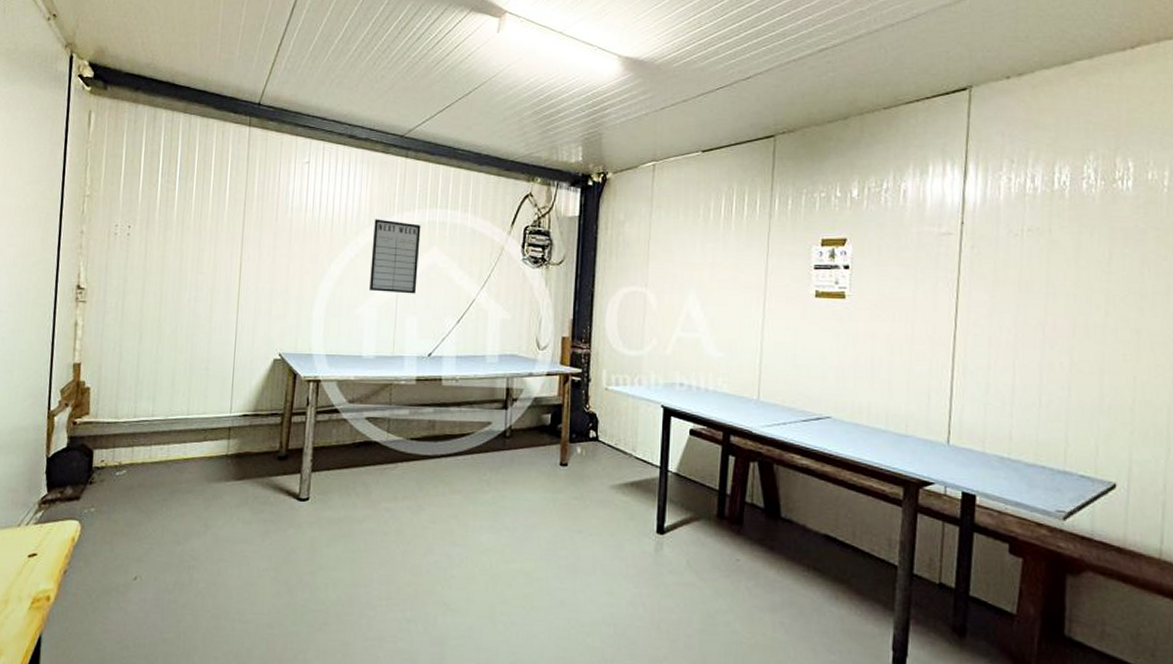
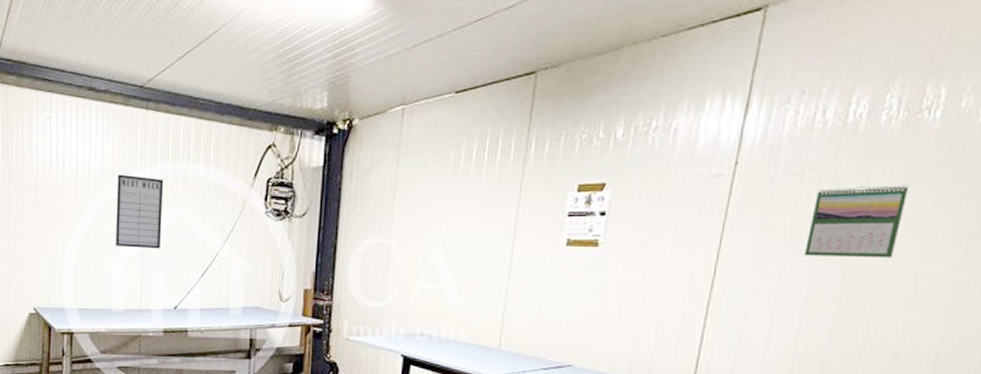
calendar: none [1034,246,1117,314] -> present [804,185,910,259]

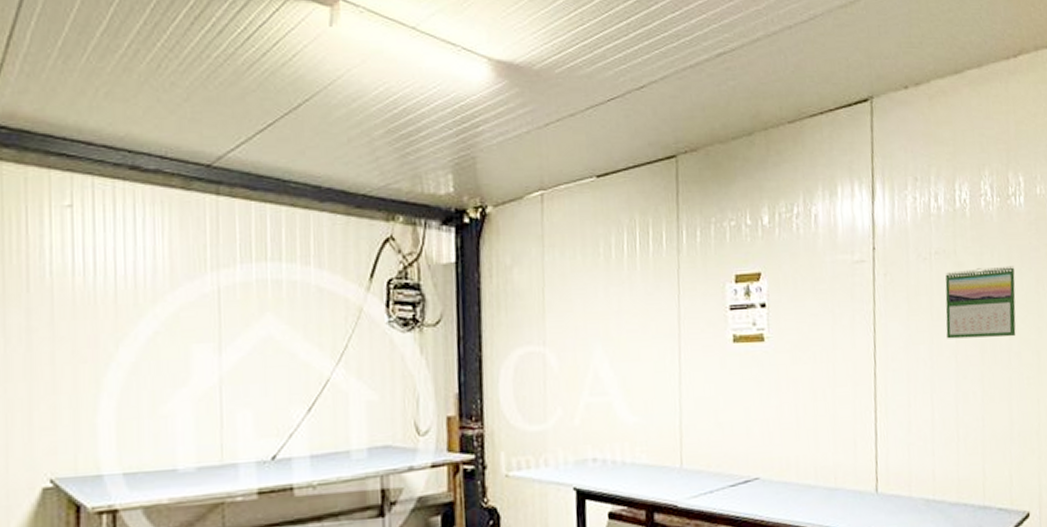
writing board: present [115,174,163,249] -> none [178,280,248,380]

